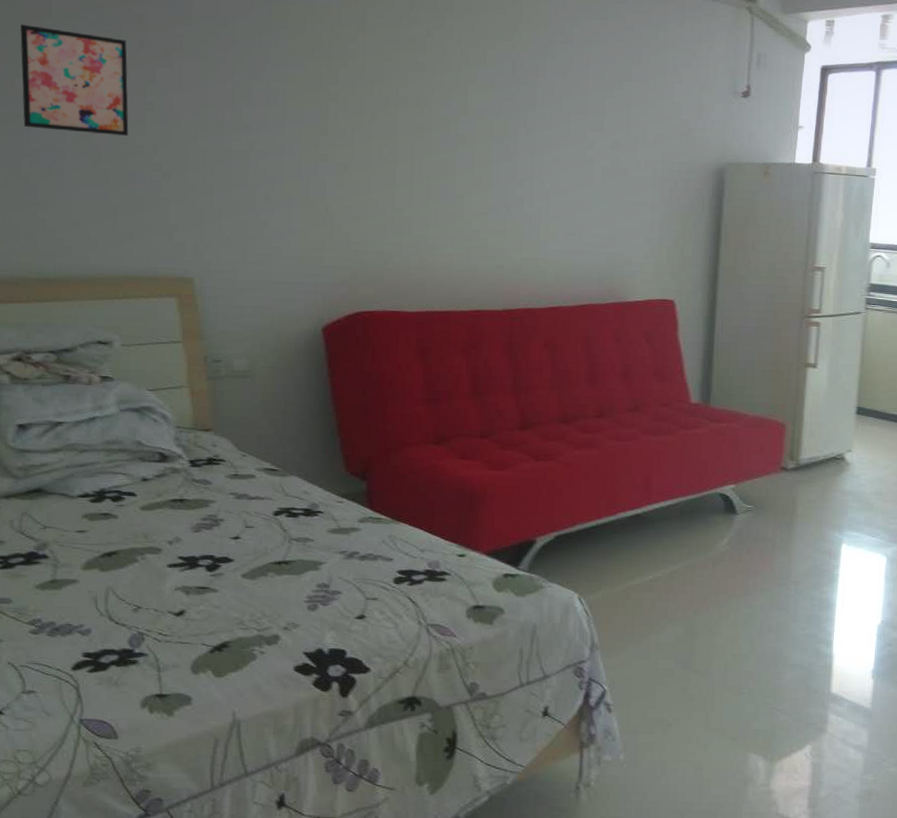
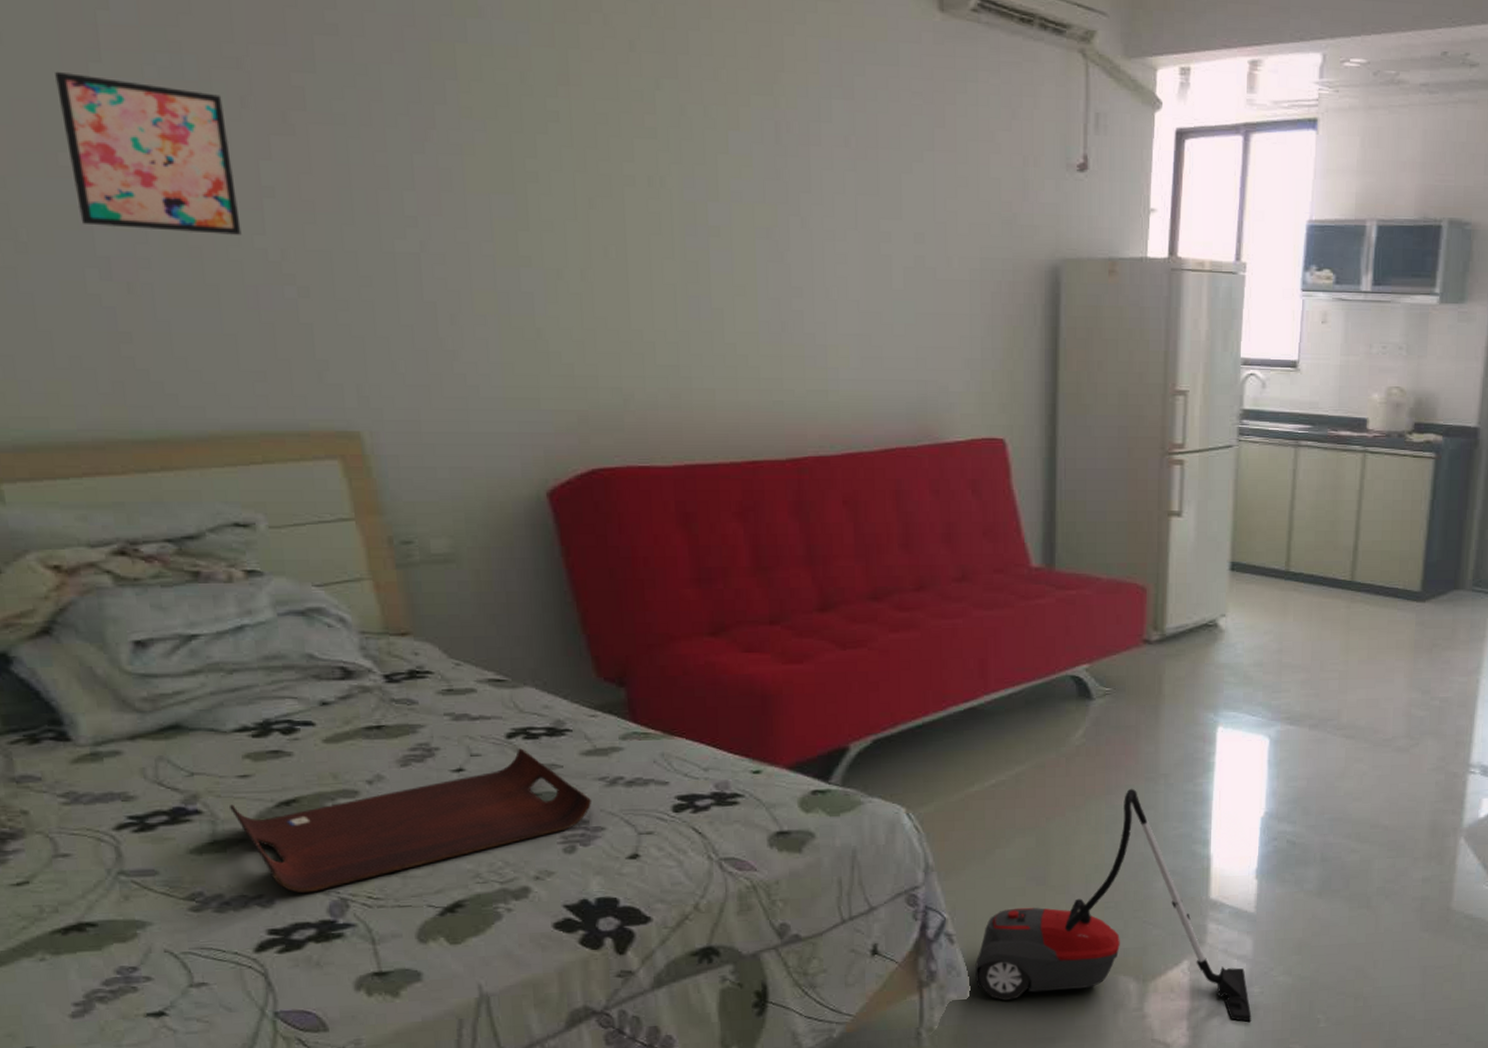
serving tray: none [68,524,333,627] -> present [230,748,592,894]
vacuum cleaner: none [627,591,865,806] -> present [975,788,1252,1022]

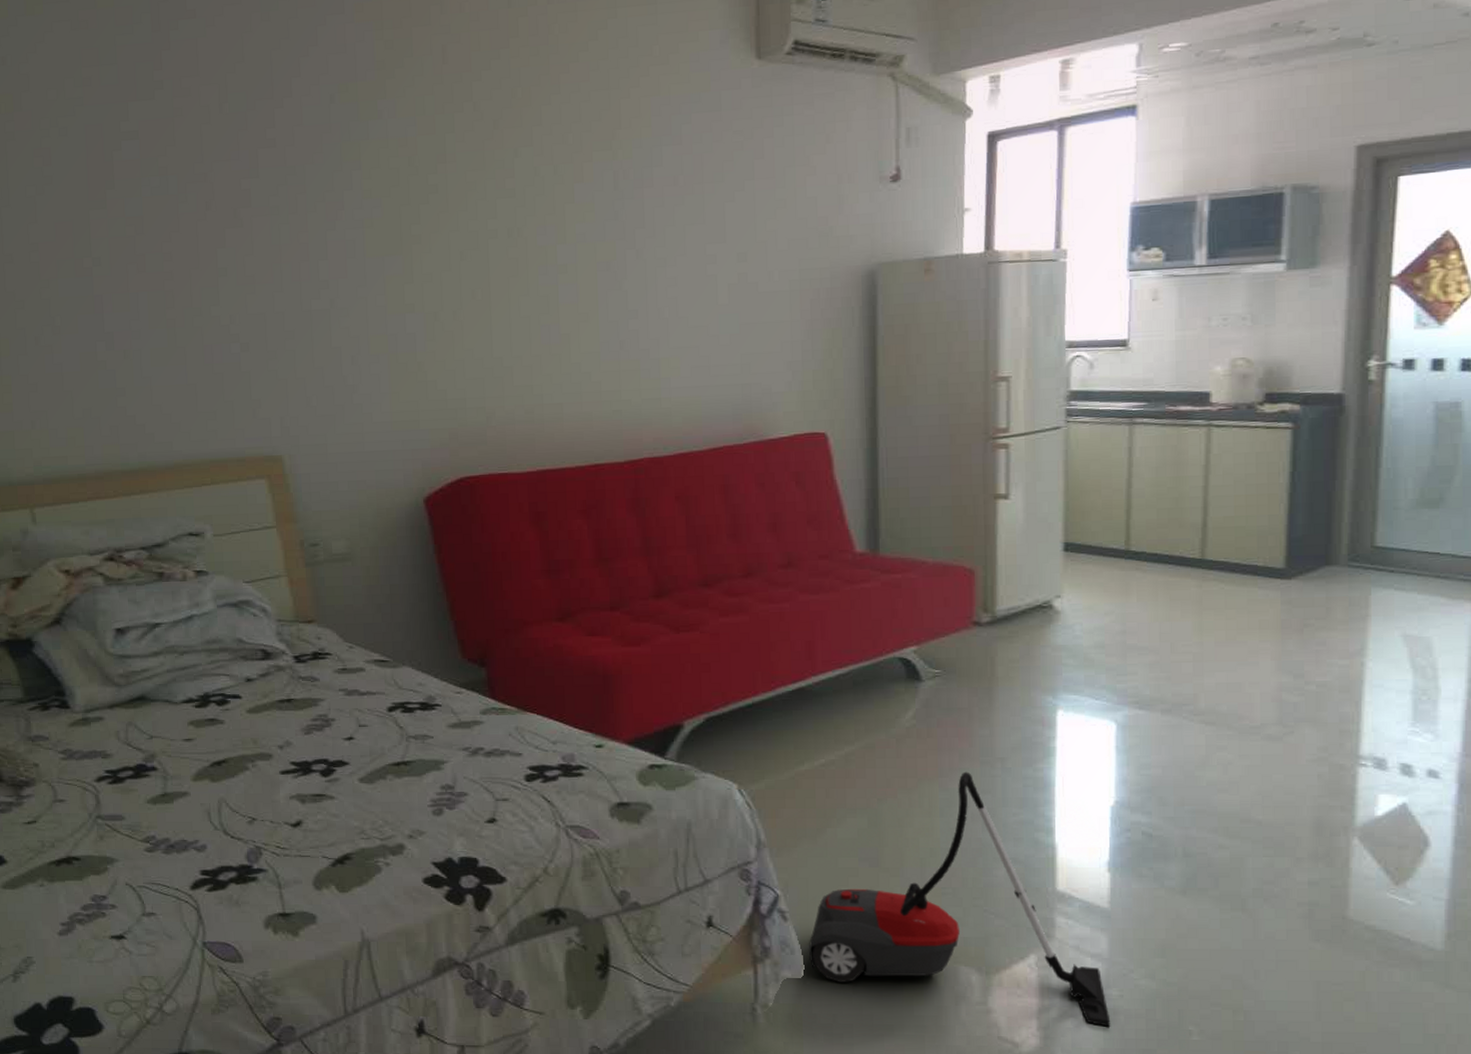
wall art: present [55,71,242,235] -> none [84,199,203,310]
serving tray: present [230,748,592,894] -> none [177,720,457,841]

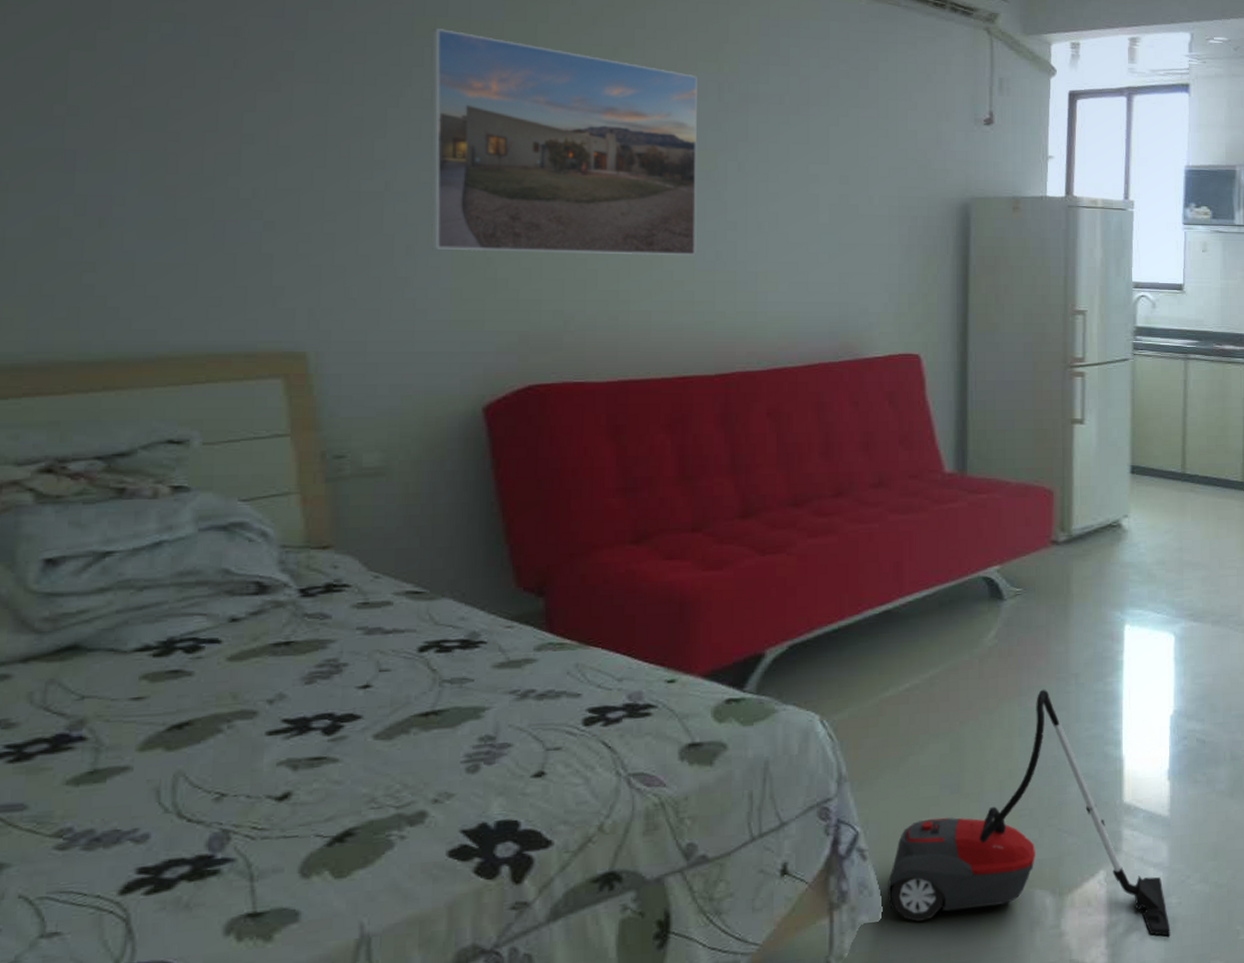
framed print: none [357,151,601,358] -> present [430,28,697,256]

